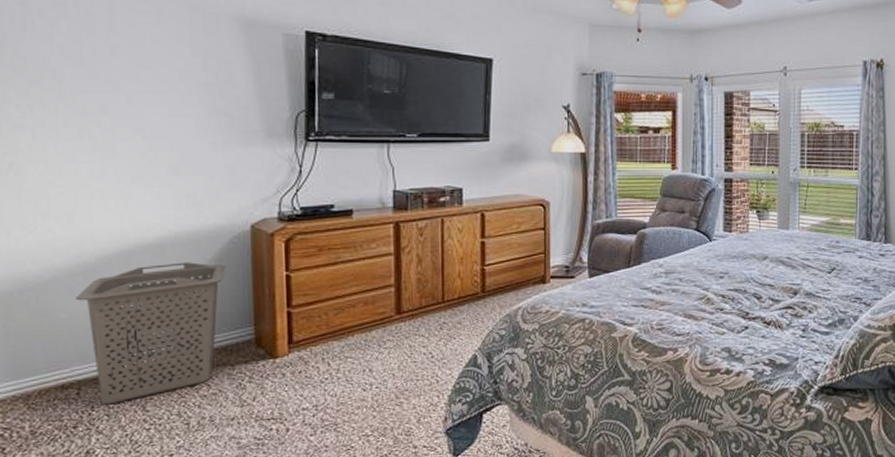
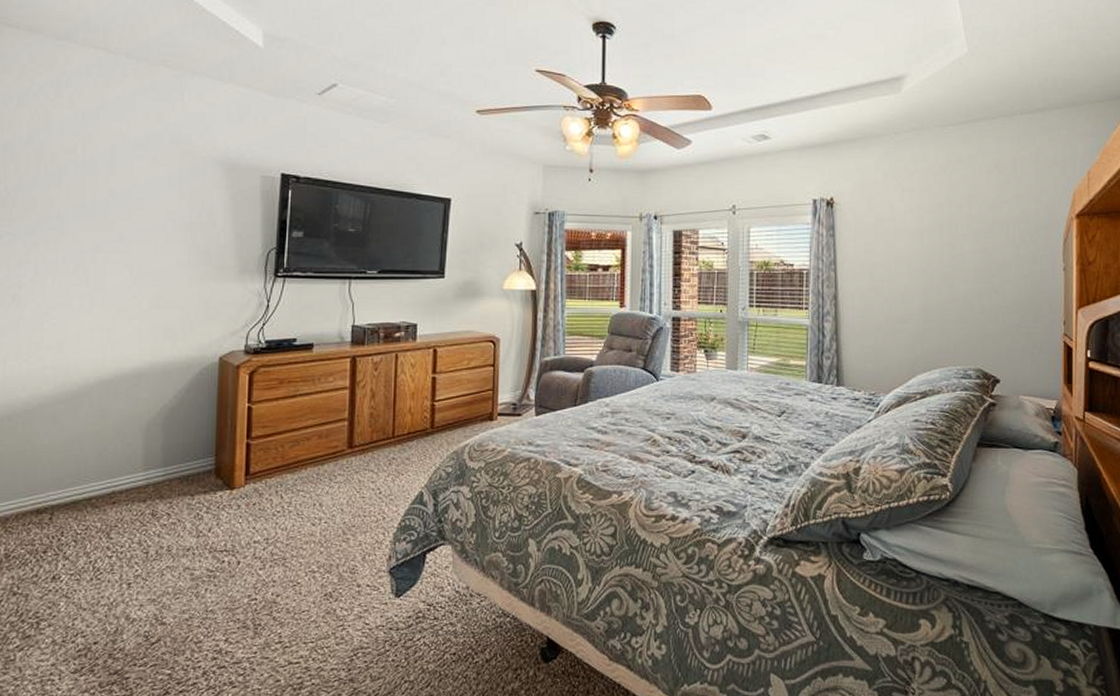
laundry basket: present [75,262,226,405] -> none [57,392,194,531]

